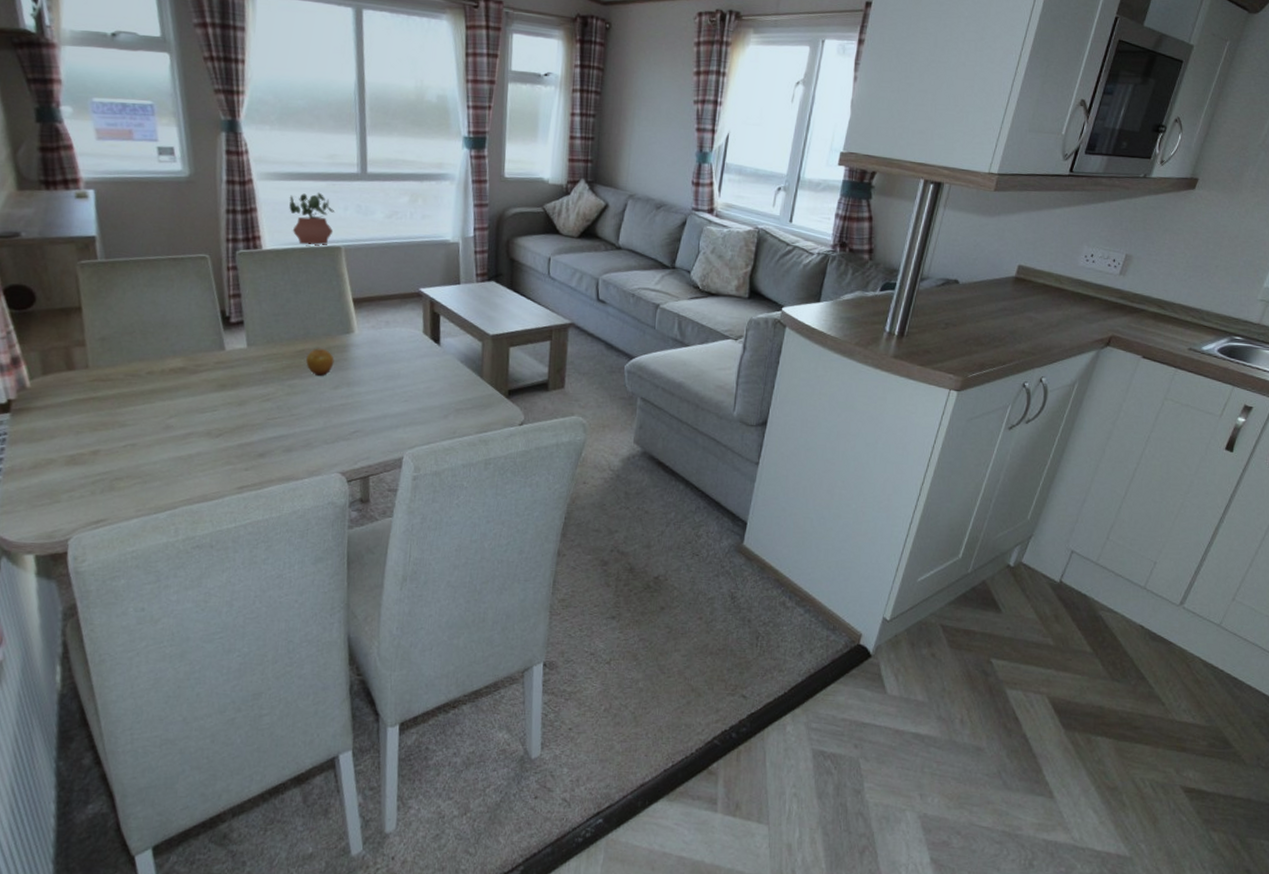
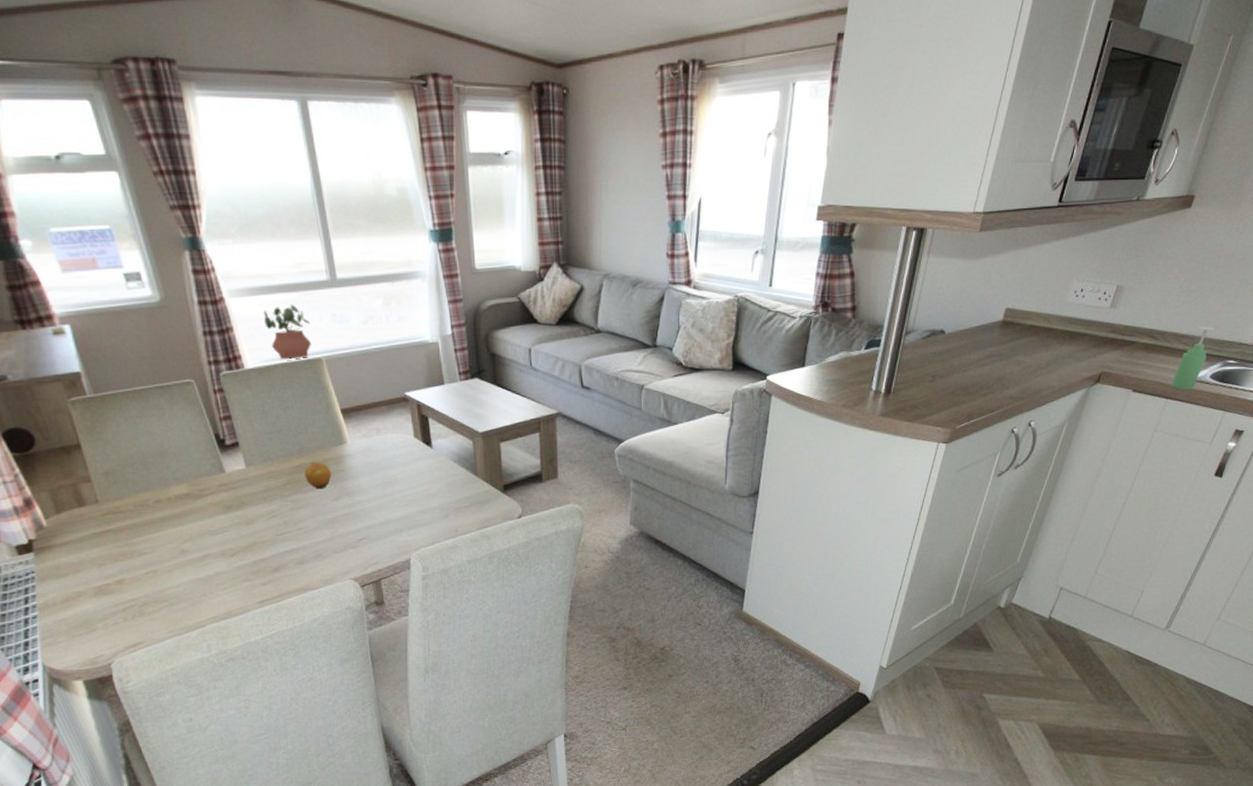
soap dispenser: none [1180,301,1222,361] -> present [1171,326,1216,390]

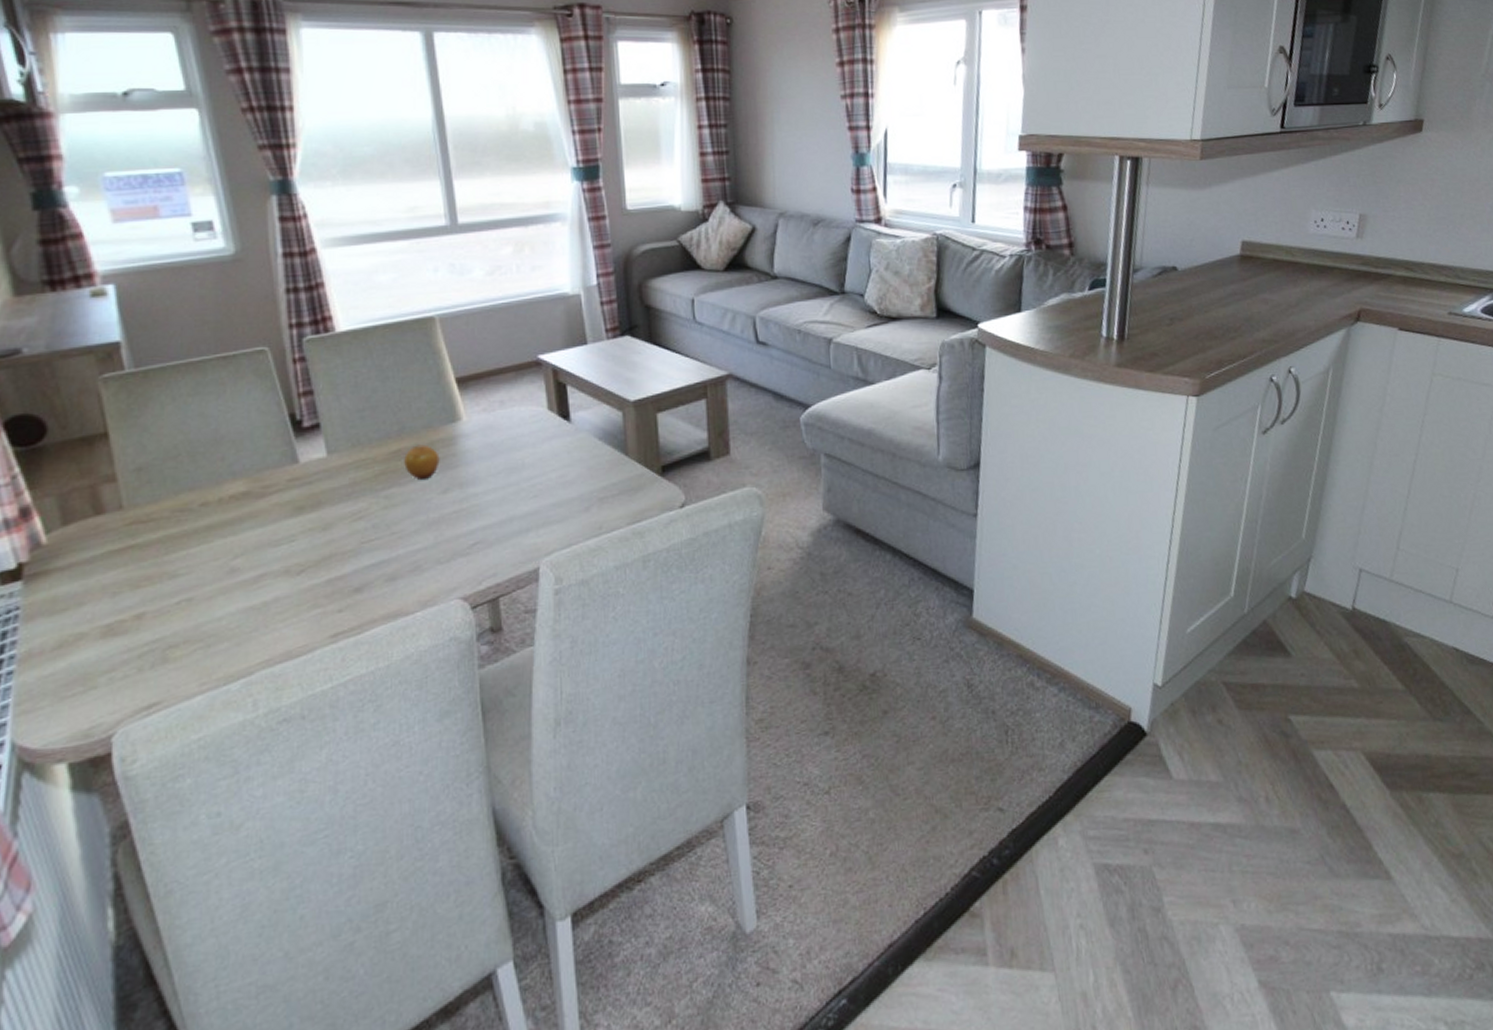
potted plant: present [263,304,312,360] -> none [363,254,423,320]
soap dispenser: present [1171,326,1216,390] -> none [1439,256,1476,326]

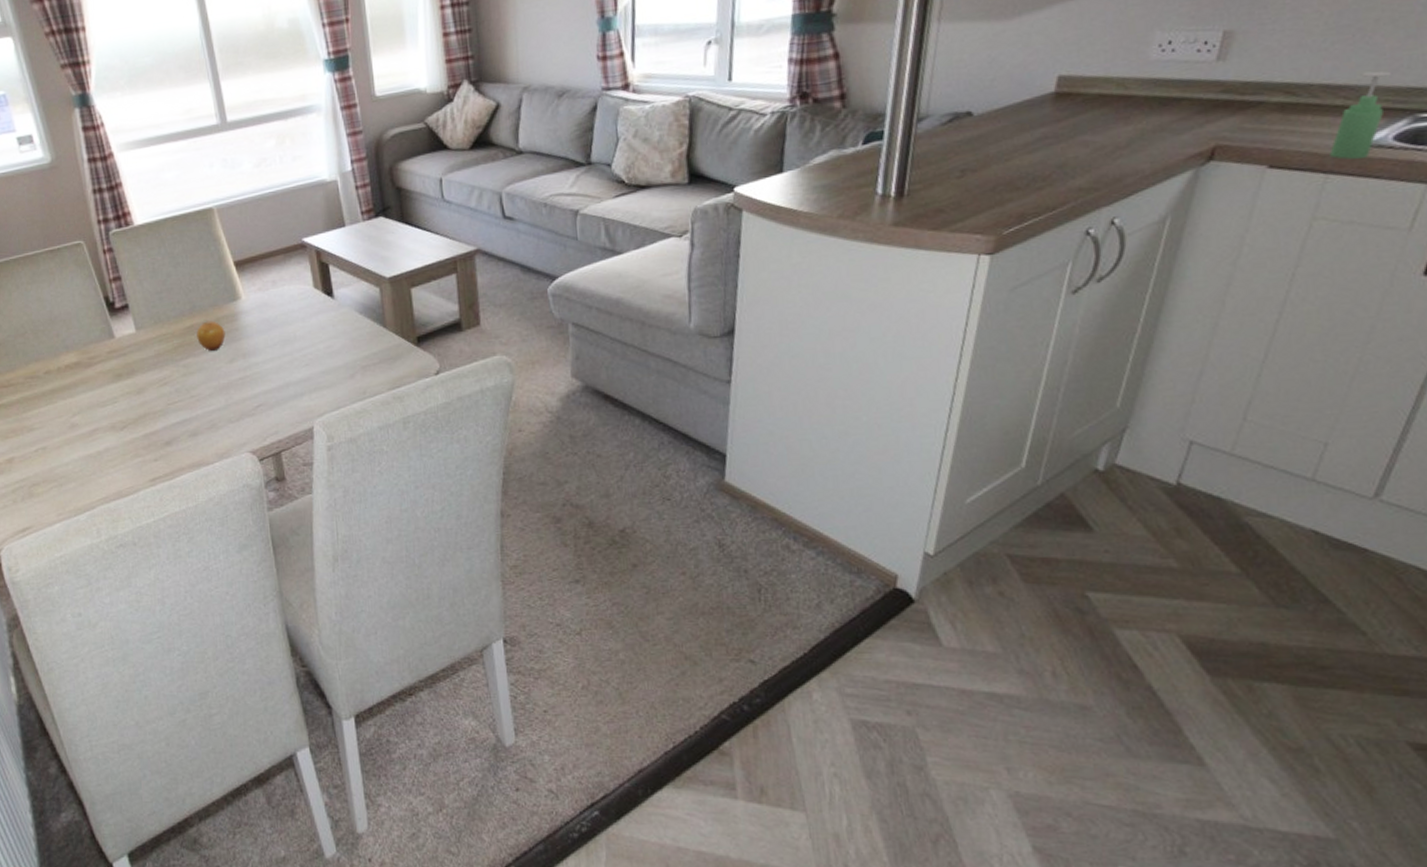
soap dispenser: none [1439,256,1476,326] -> present [1329,71,1393,160]

